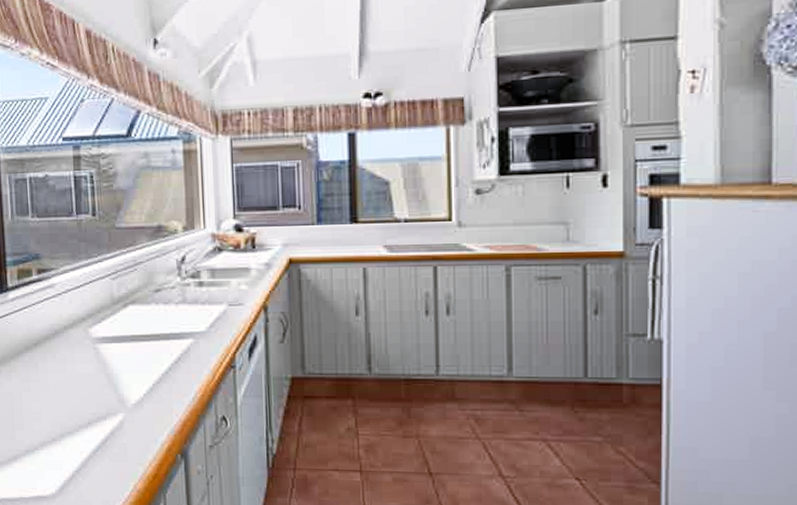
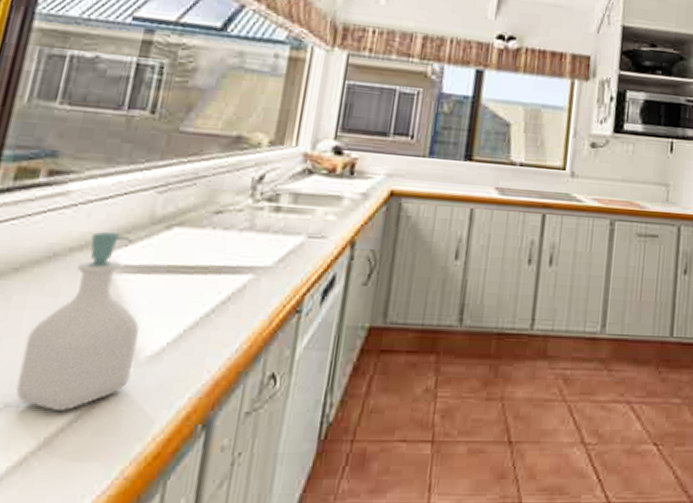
soap bottle: none [54,313,124,443] -> present [15,232,139,411]

